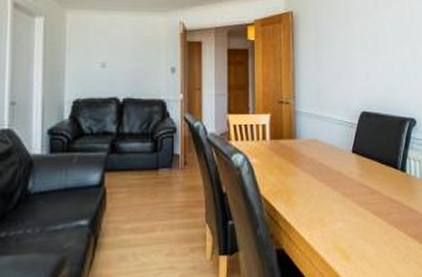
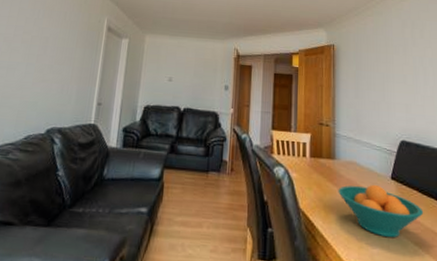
fruit bowl: none [300,160,383,212] -> present [338,184,424,238]

